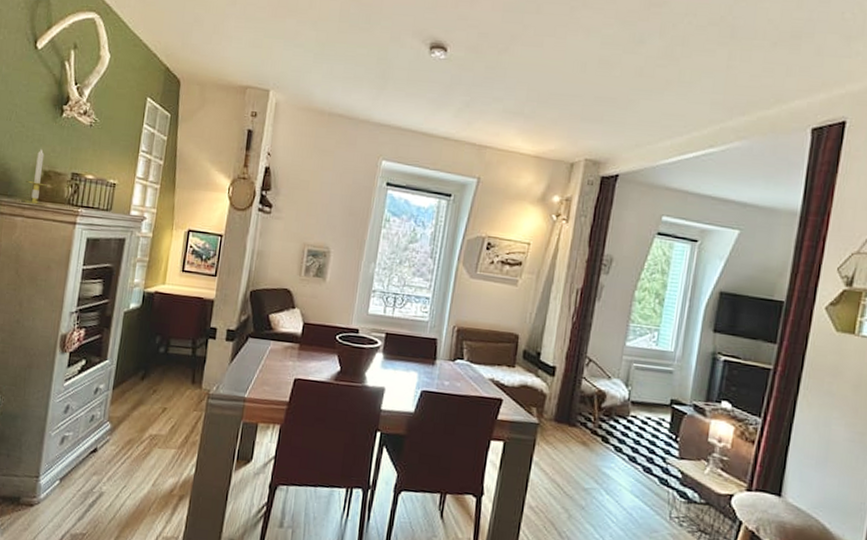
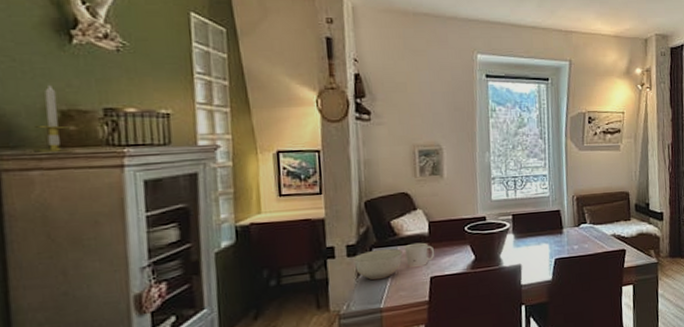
bowl: none [230,339,274,370] -> present [353,248,403,281]
mug: none [275,340,304,367] -> present [405,242,435,268]

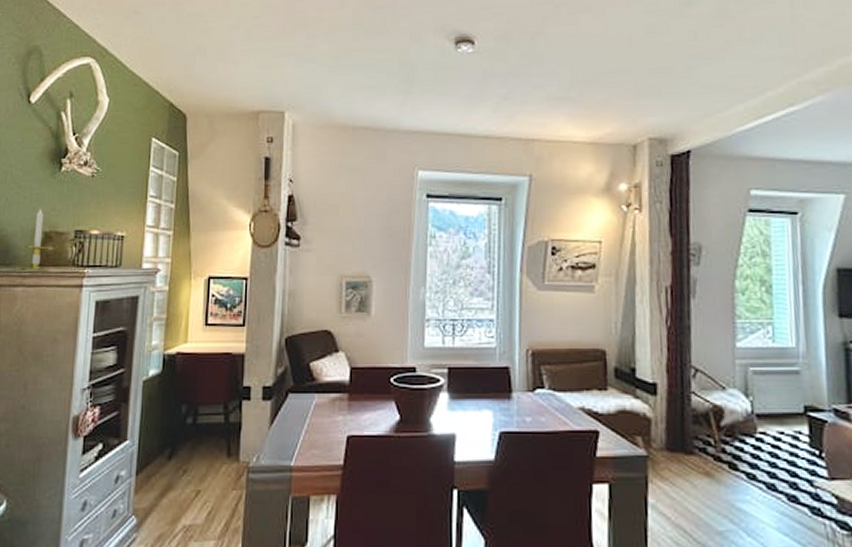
bowl: present [353,248,403,281] -> none [268,395,319,432]
mug: present [405,242,435,268] -> none [322,392,355,422]

